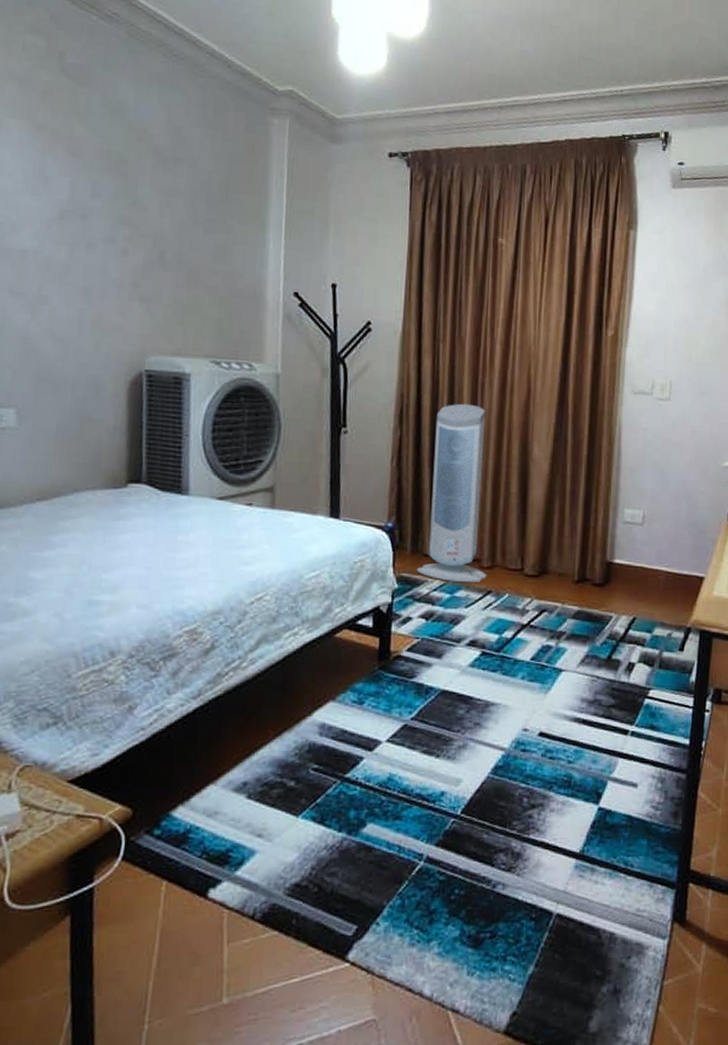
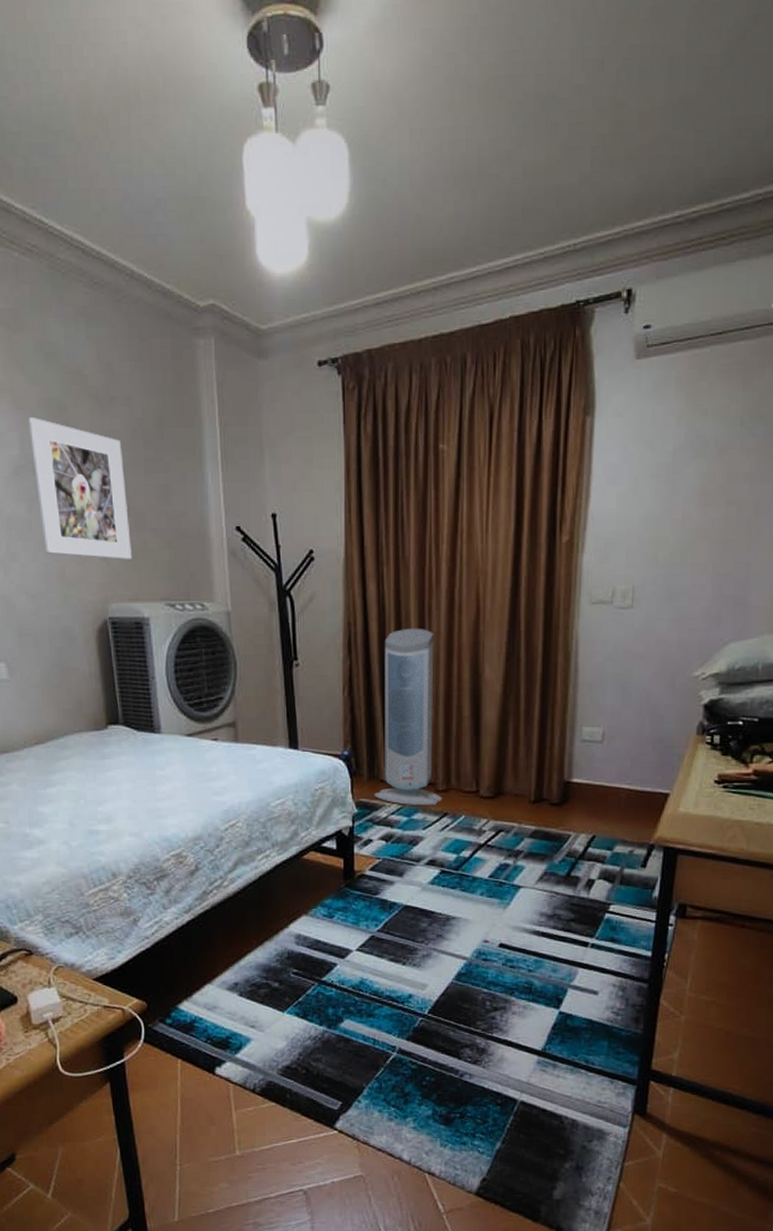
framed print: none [82,166,182,314] -> present [28,417,132,560]

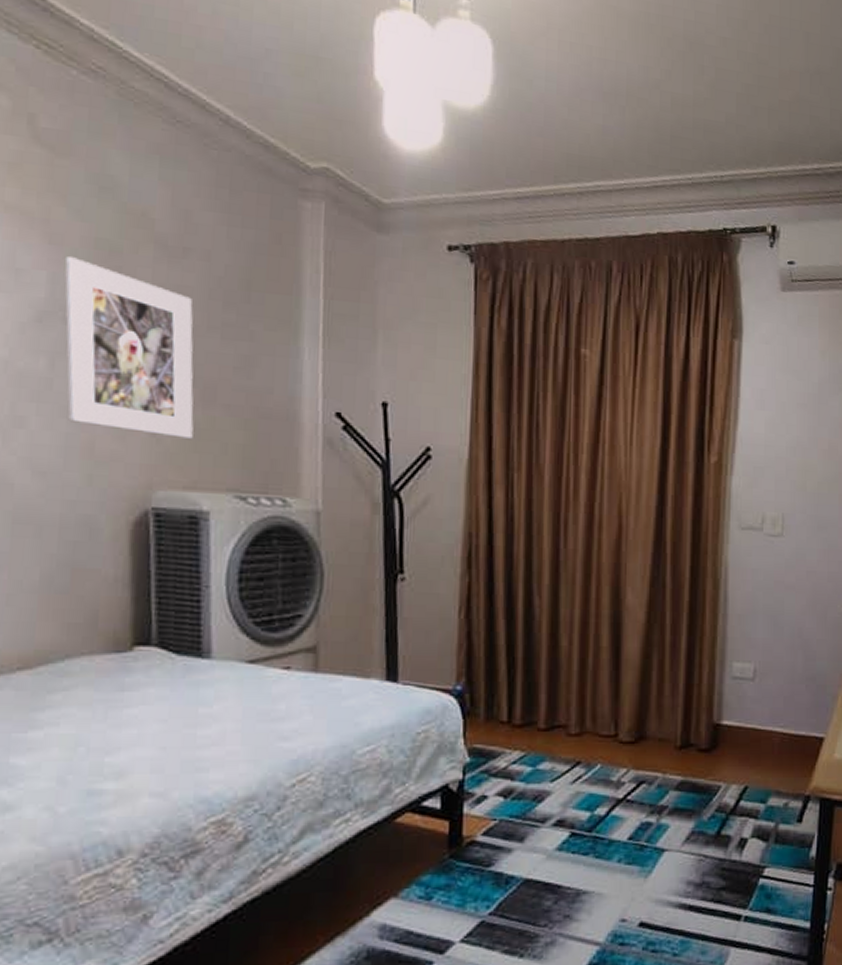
air purifier: present [374,628,443,805] -> none [491,543,576,752]

